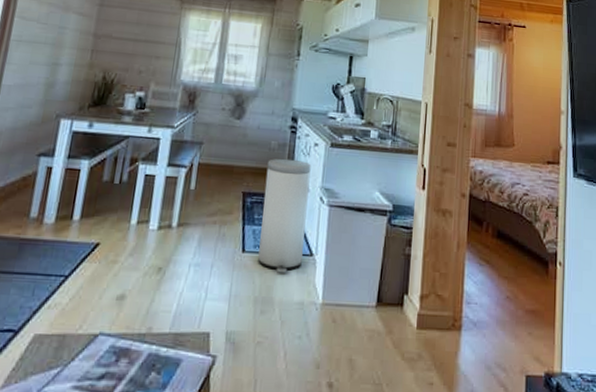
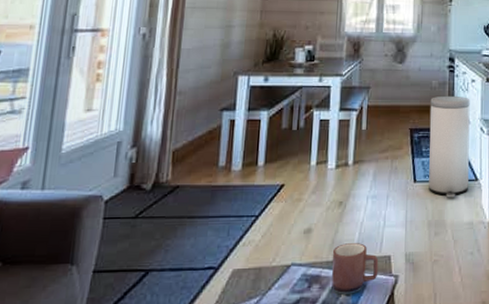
mug: none [142,315,197,373] -> present [331,243,379,295]

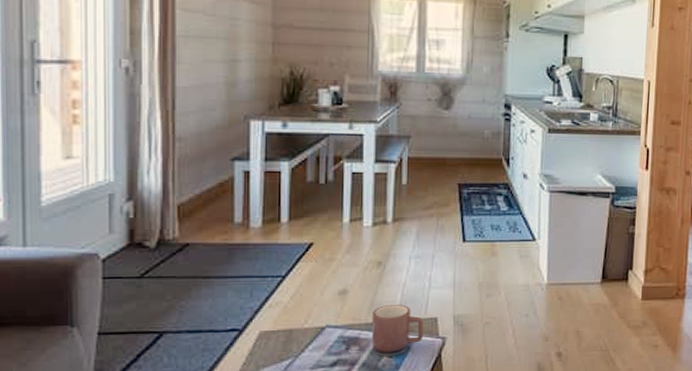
pedal bin: present [429,95,470,198] -> none [480,147,529,259]

